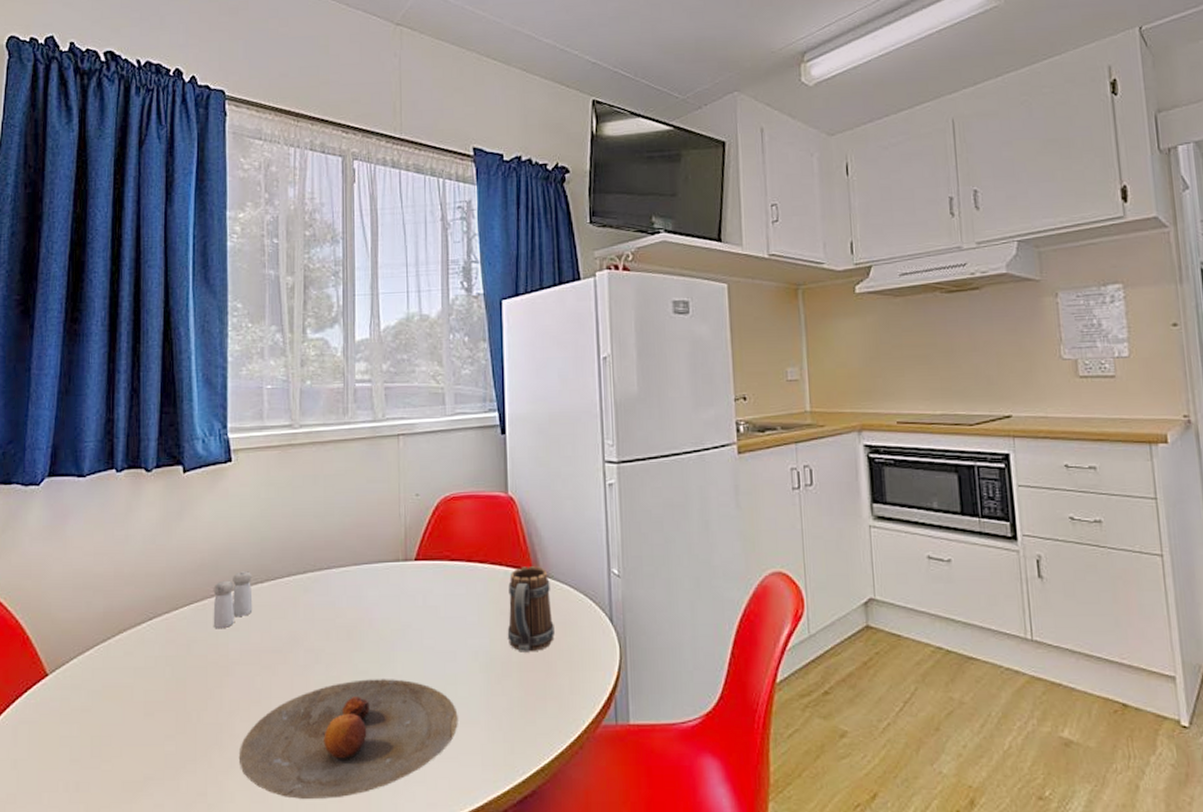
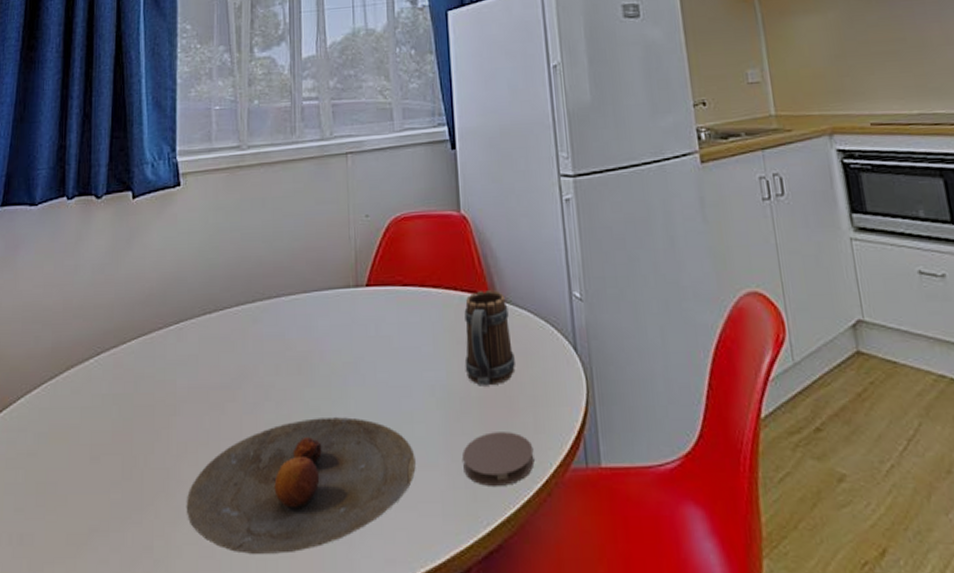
salt and pepper shaker: present [213,571,253,629] -> none [161,301,201,364]
coaster: none [502,693,569,740] -> present [462,432,535,486]

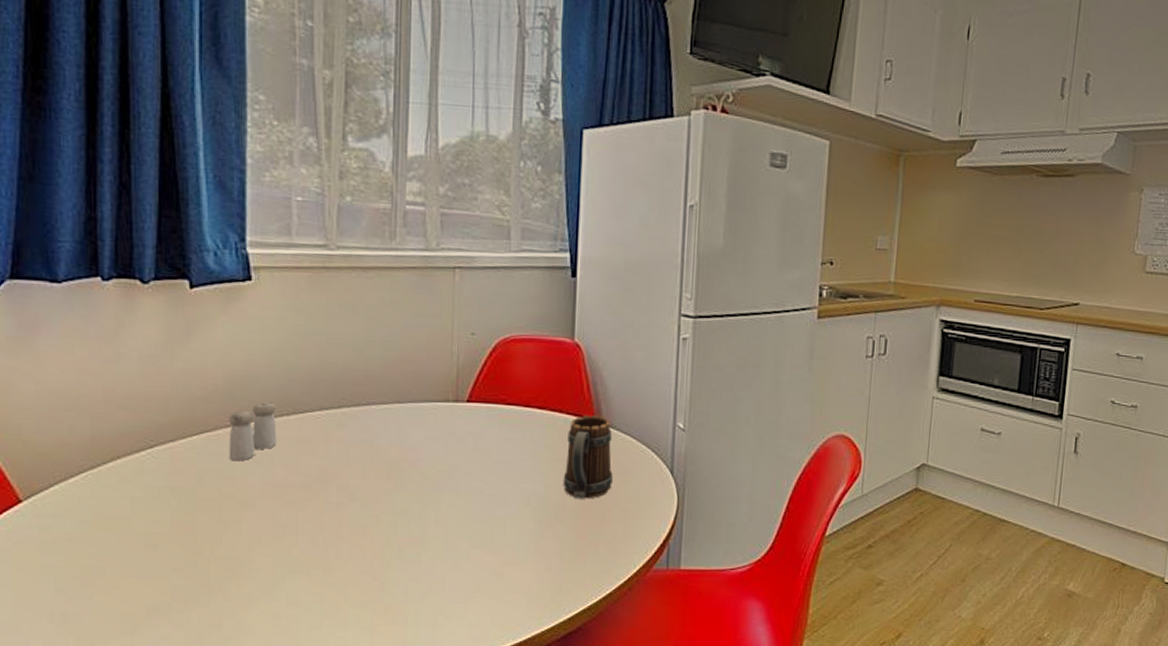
salt and pepper shaker: none [161,301,201,364] -> present [228,402,277,462]
plate: present [186,417,416,554] -> none [259,519,505,632]
coaster: present [462,432,535,486] -> none [552,538,620,581]

